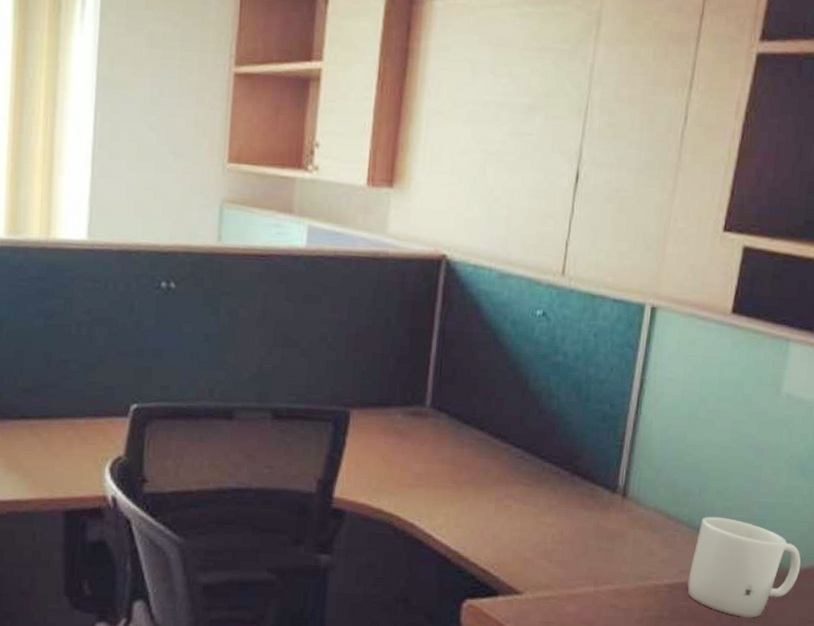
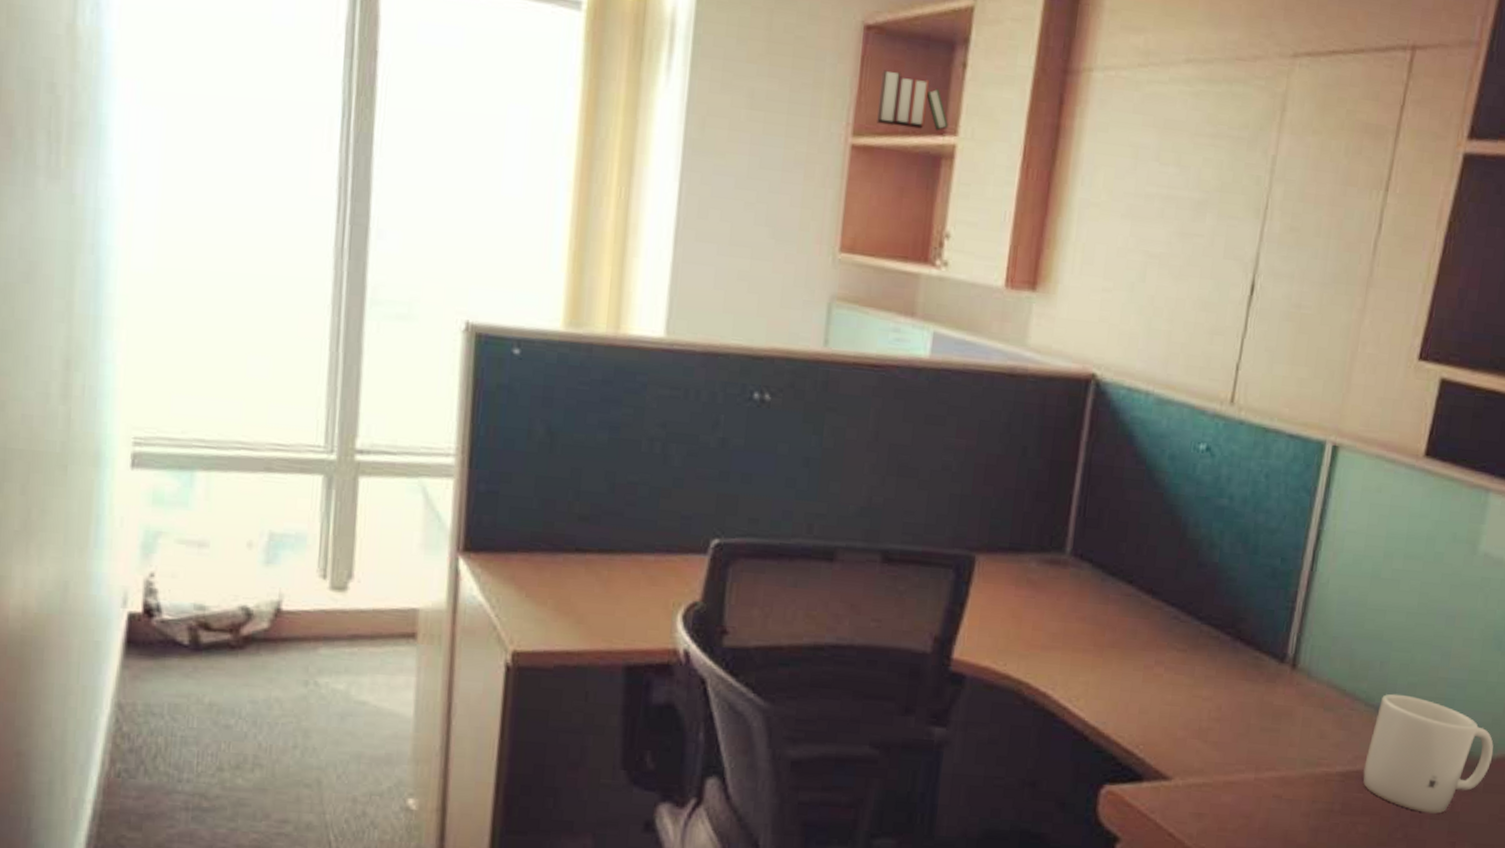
books: none [255,9,315,58] -> present [877,70,948,131]

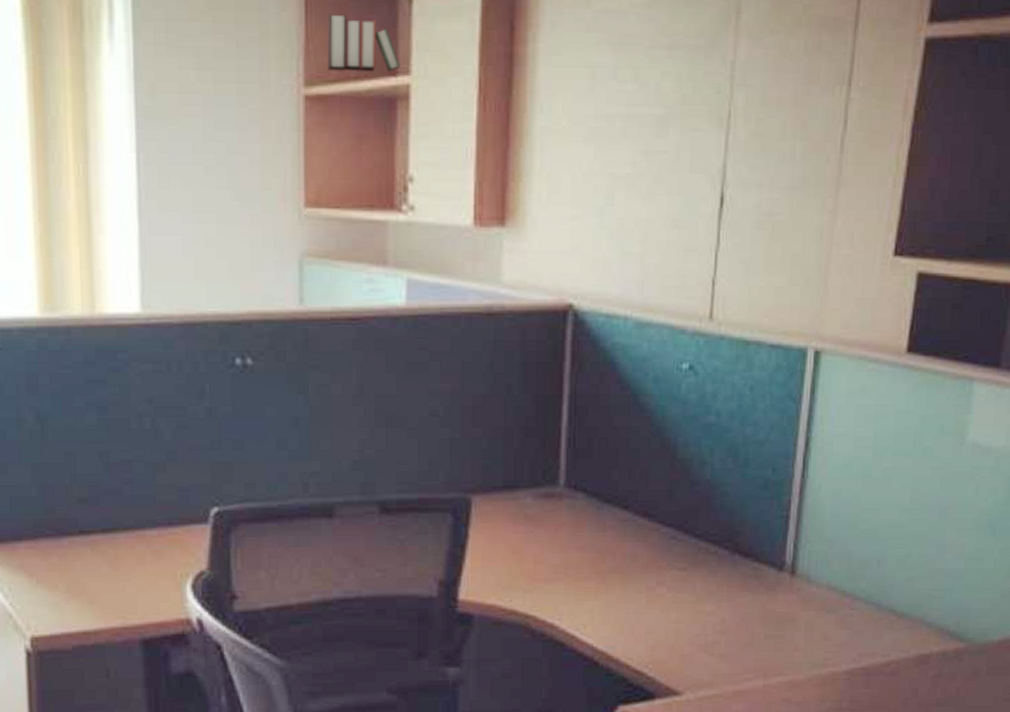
mug: present [1362,693,1494,814] -> none [867,589,994,701]

